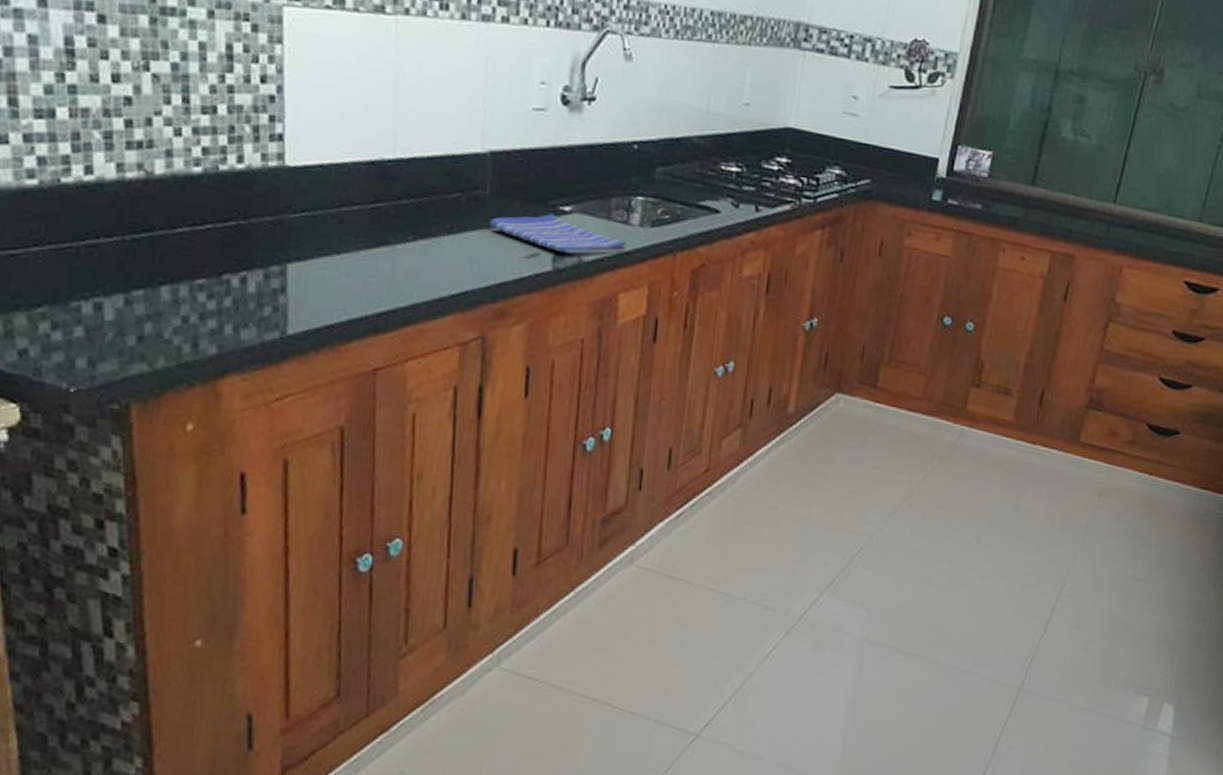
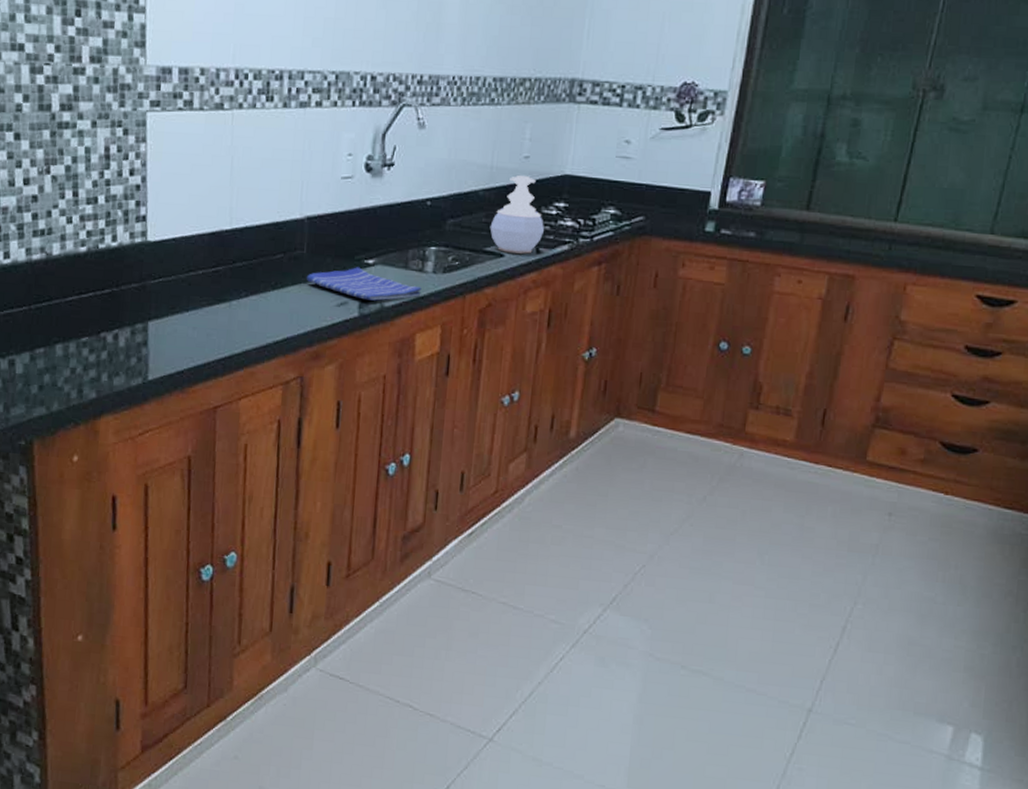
soap dispenser: none [704,123,764,212] -> present [490,174,544,254]

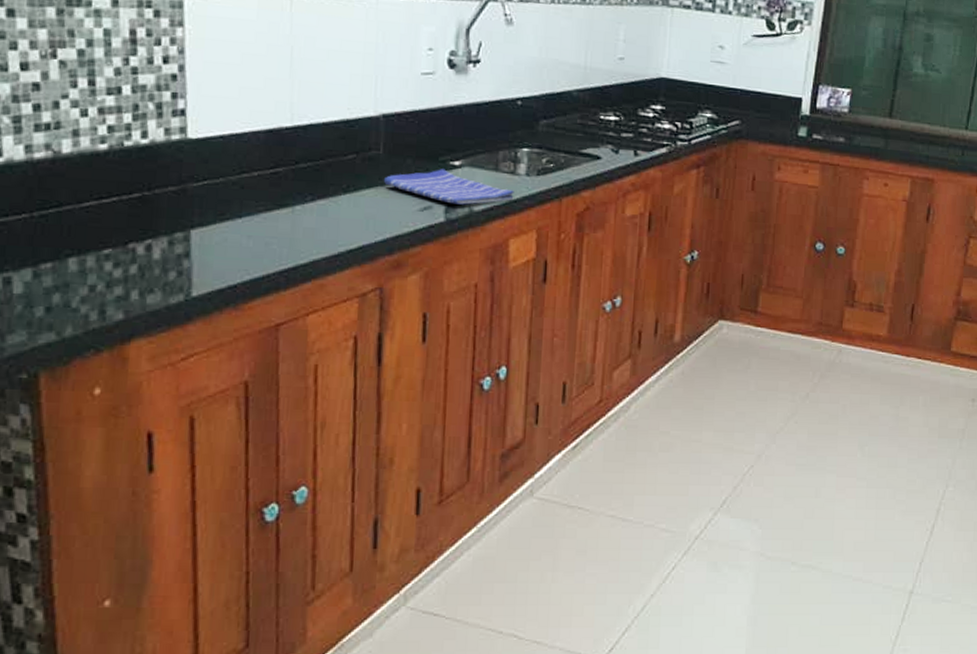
soap dispenser: present [490,174,544,254] -> none [585,76,641,157]

